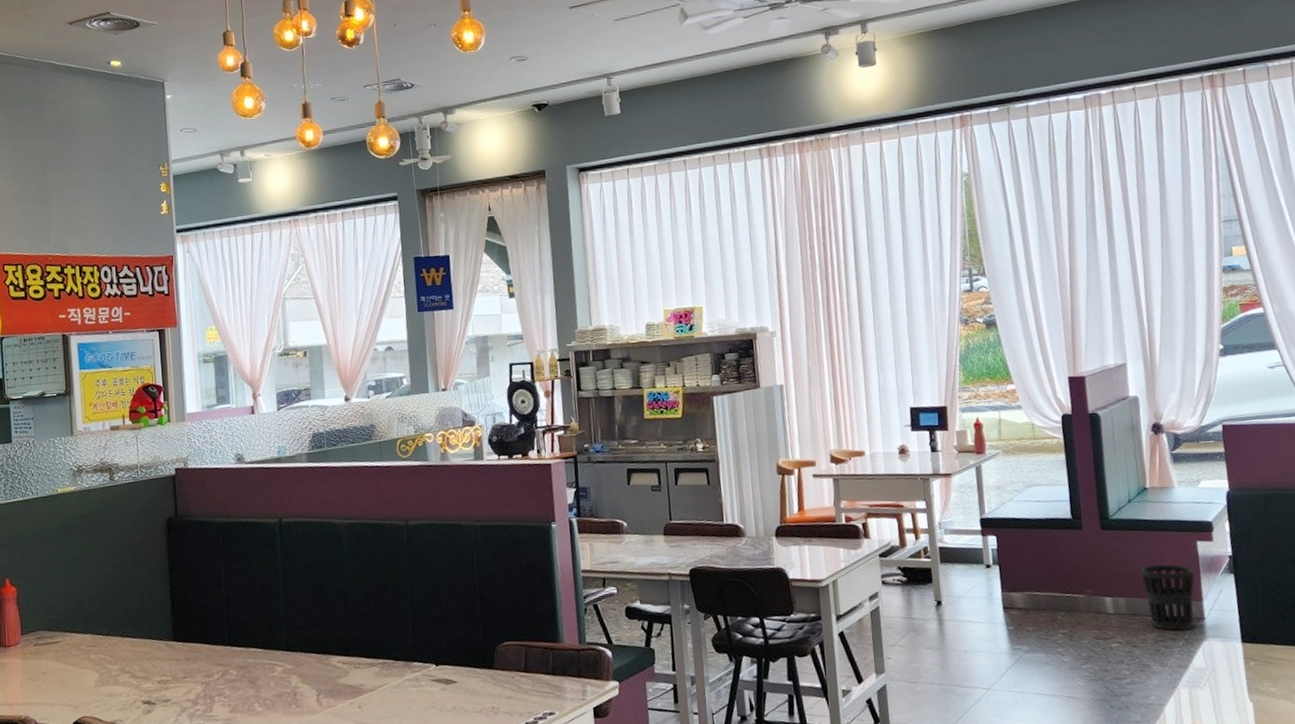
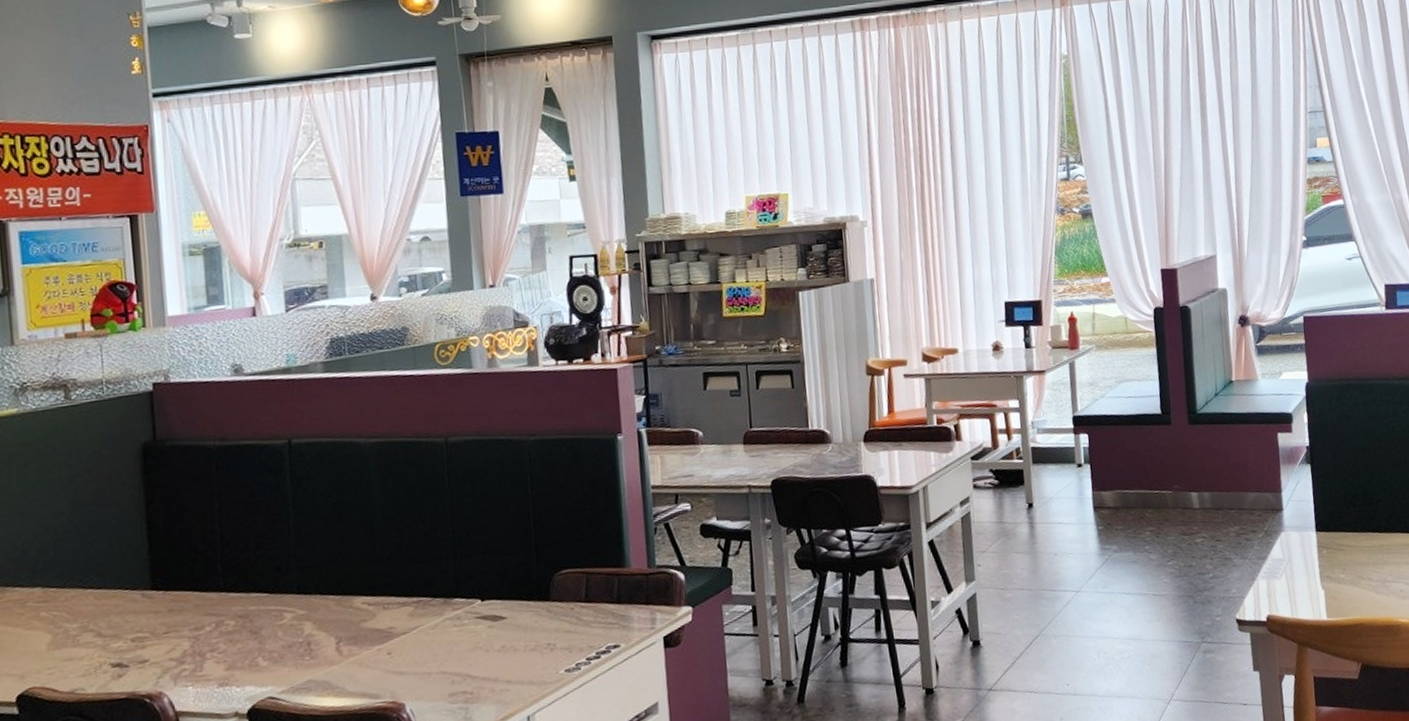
wastebasket: present [1140,564,1195,631] -> none [1225,457,1275,523]

